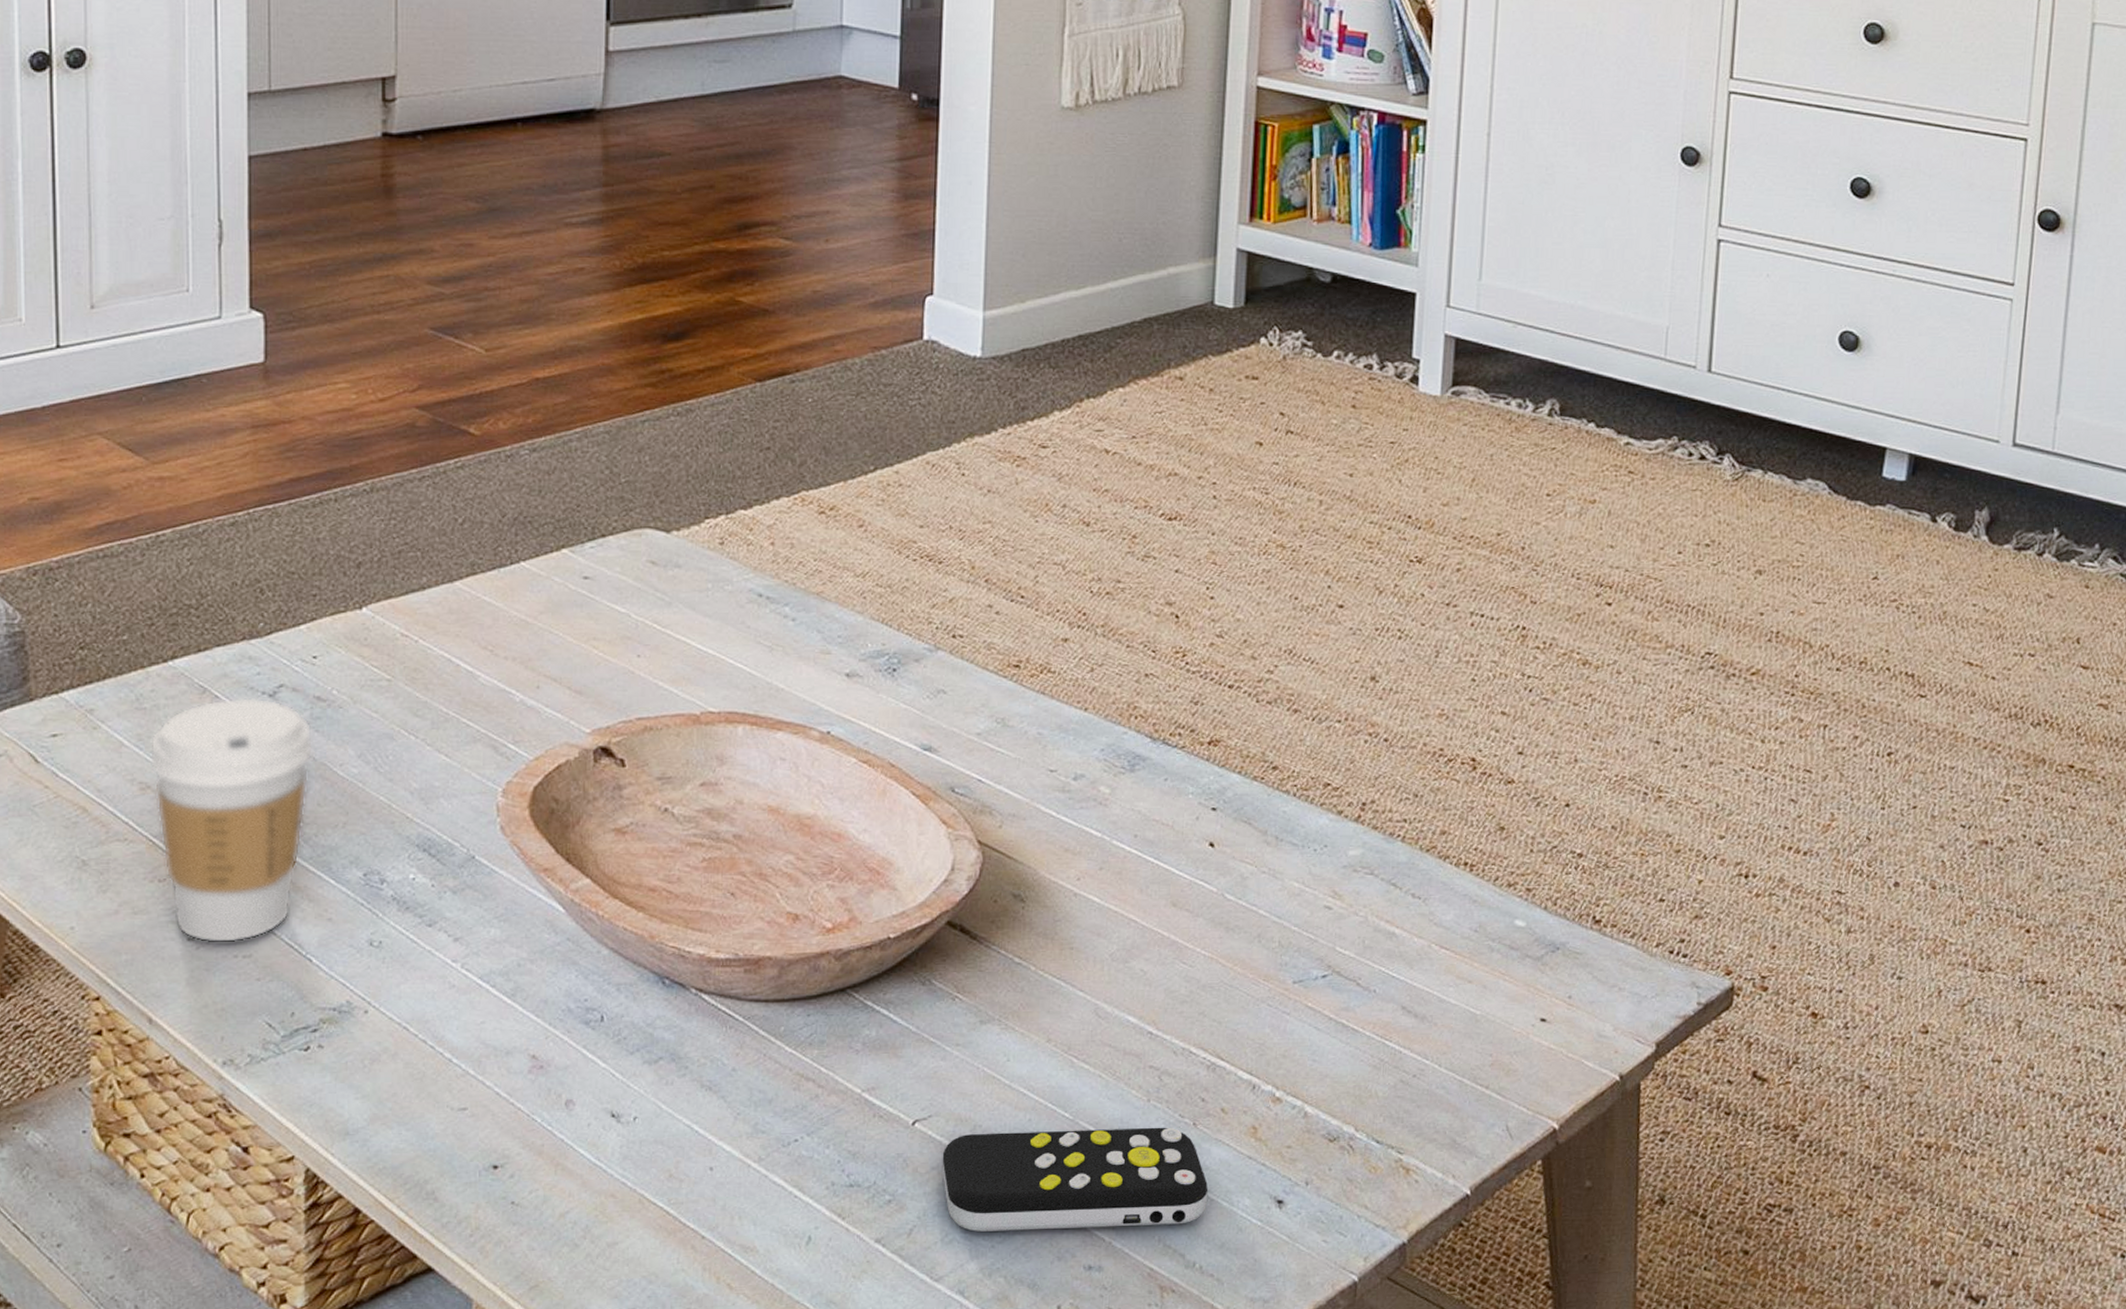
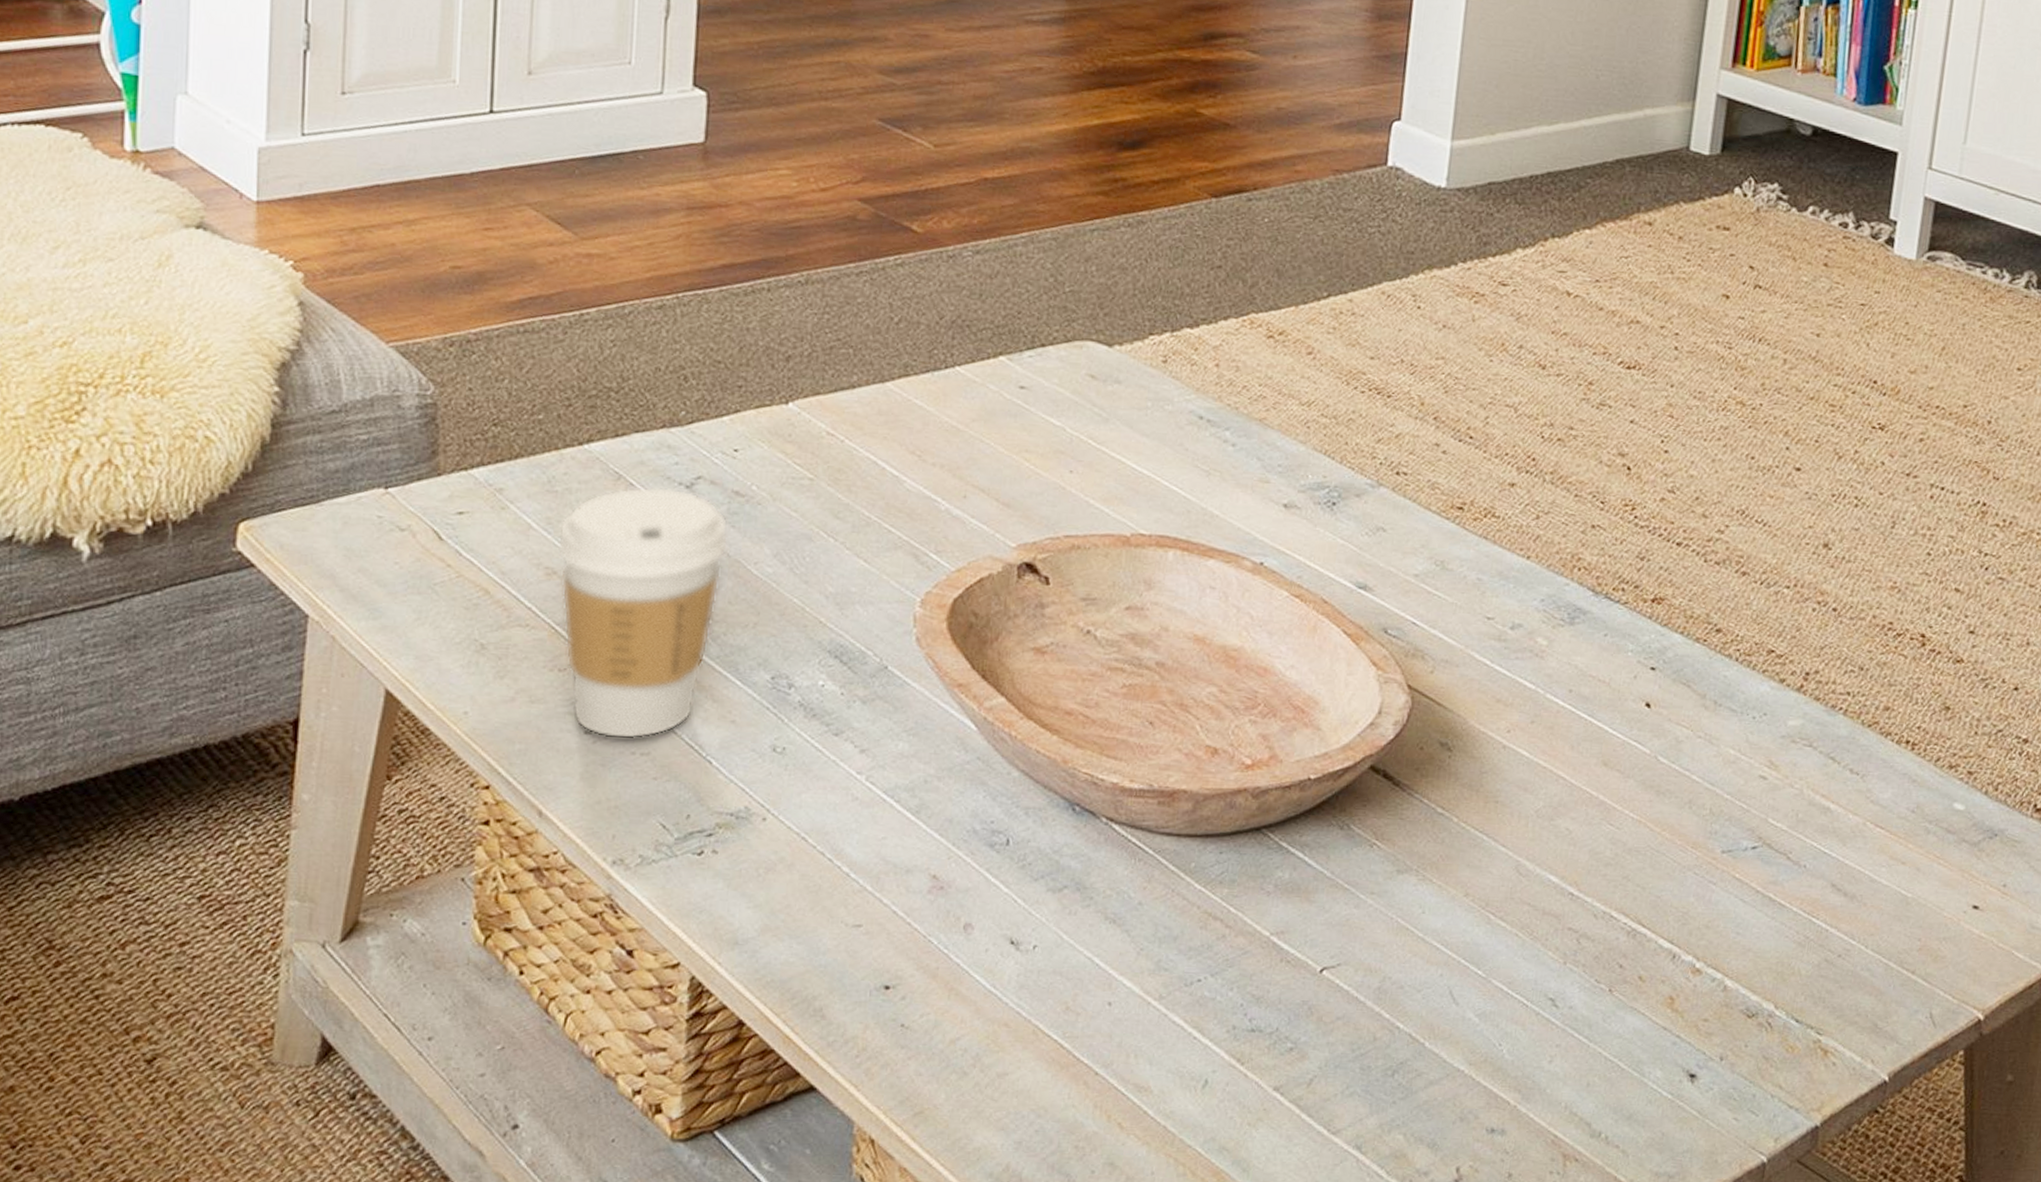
remote control: present [941,1127,1209,1232] -> none [1347,985,1620,1092]

